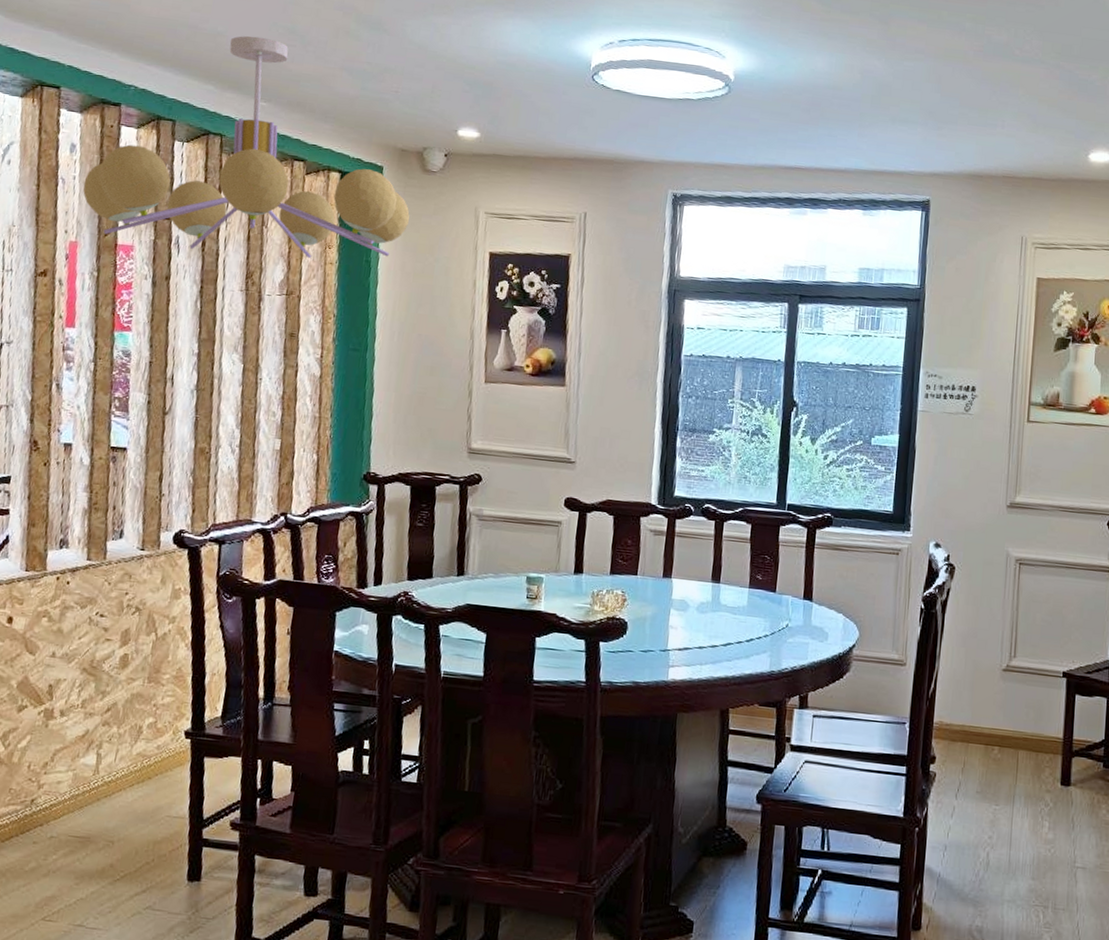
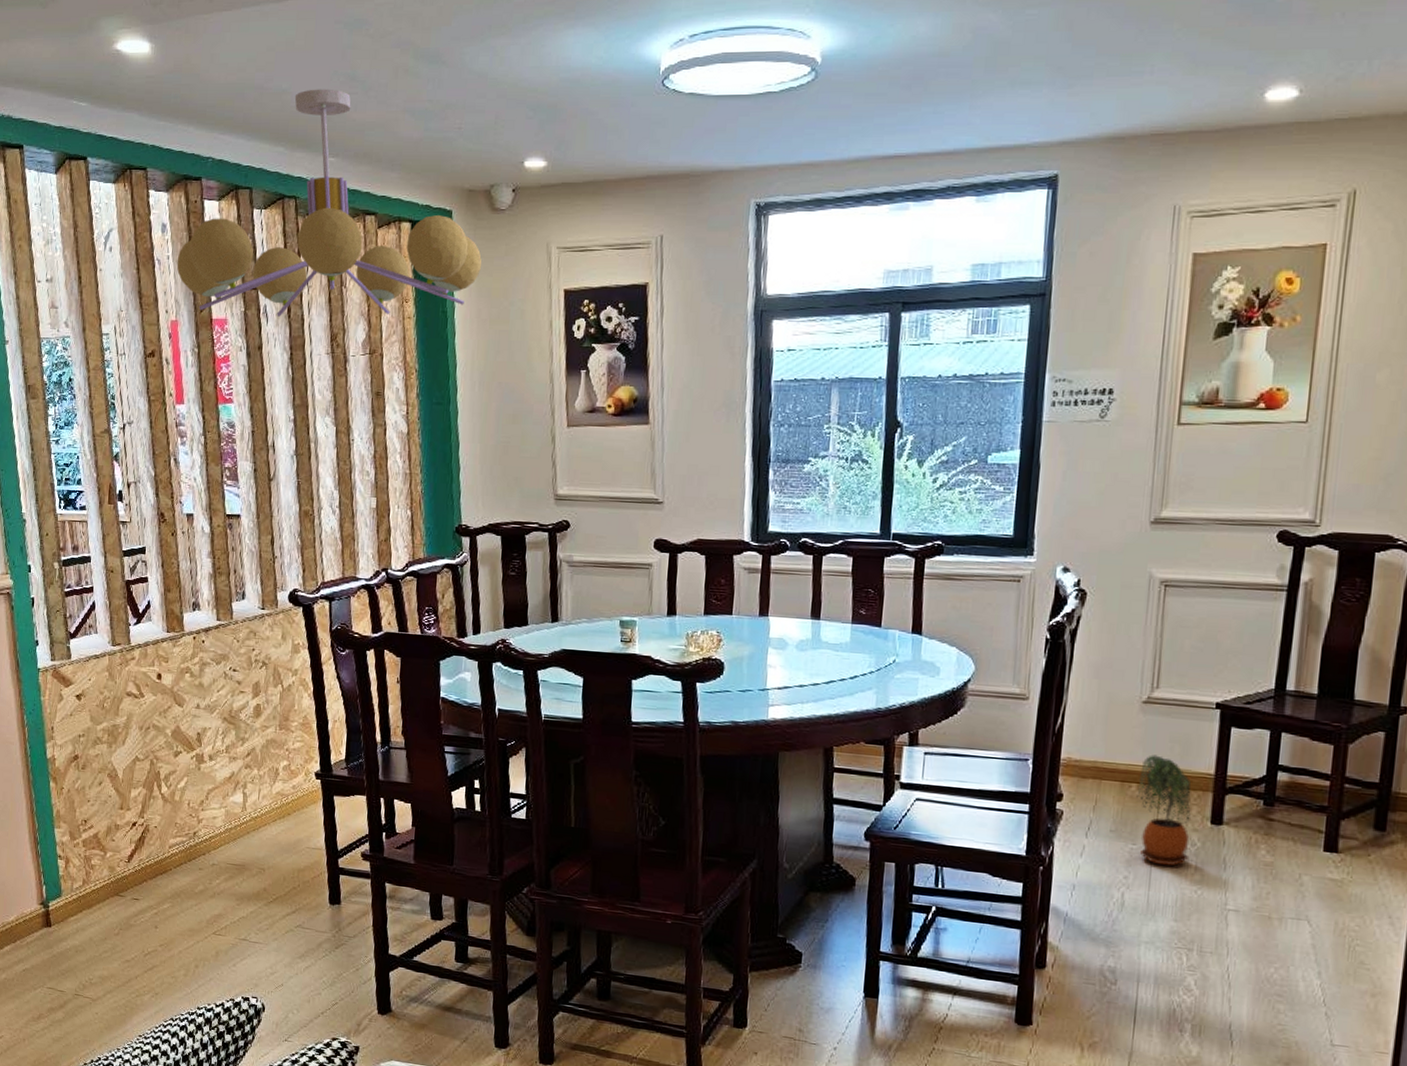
potted plant: none [998,719,1044,826] -> present [1136,755,1192,866]

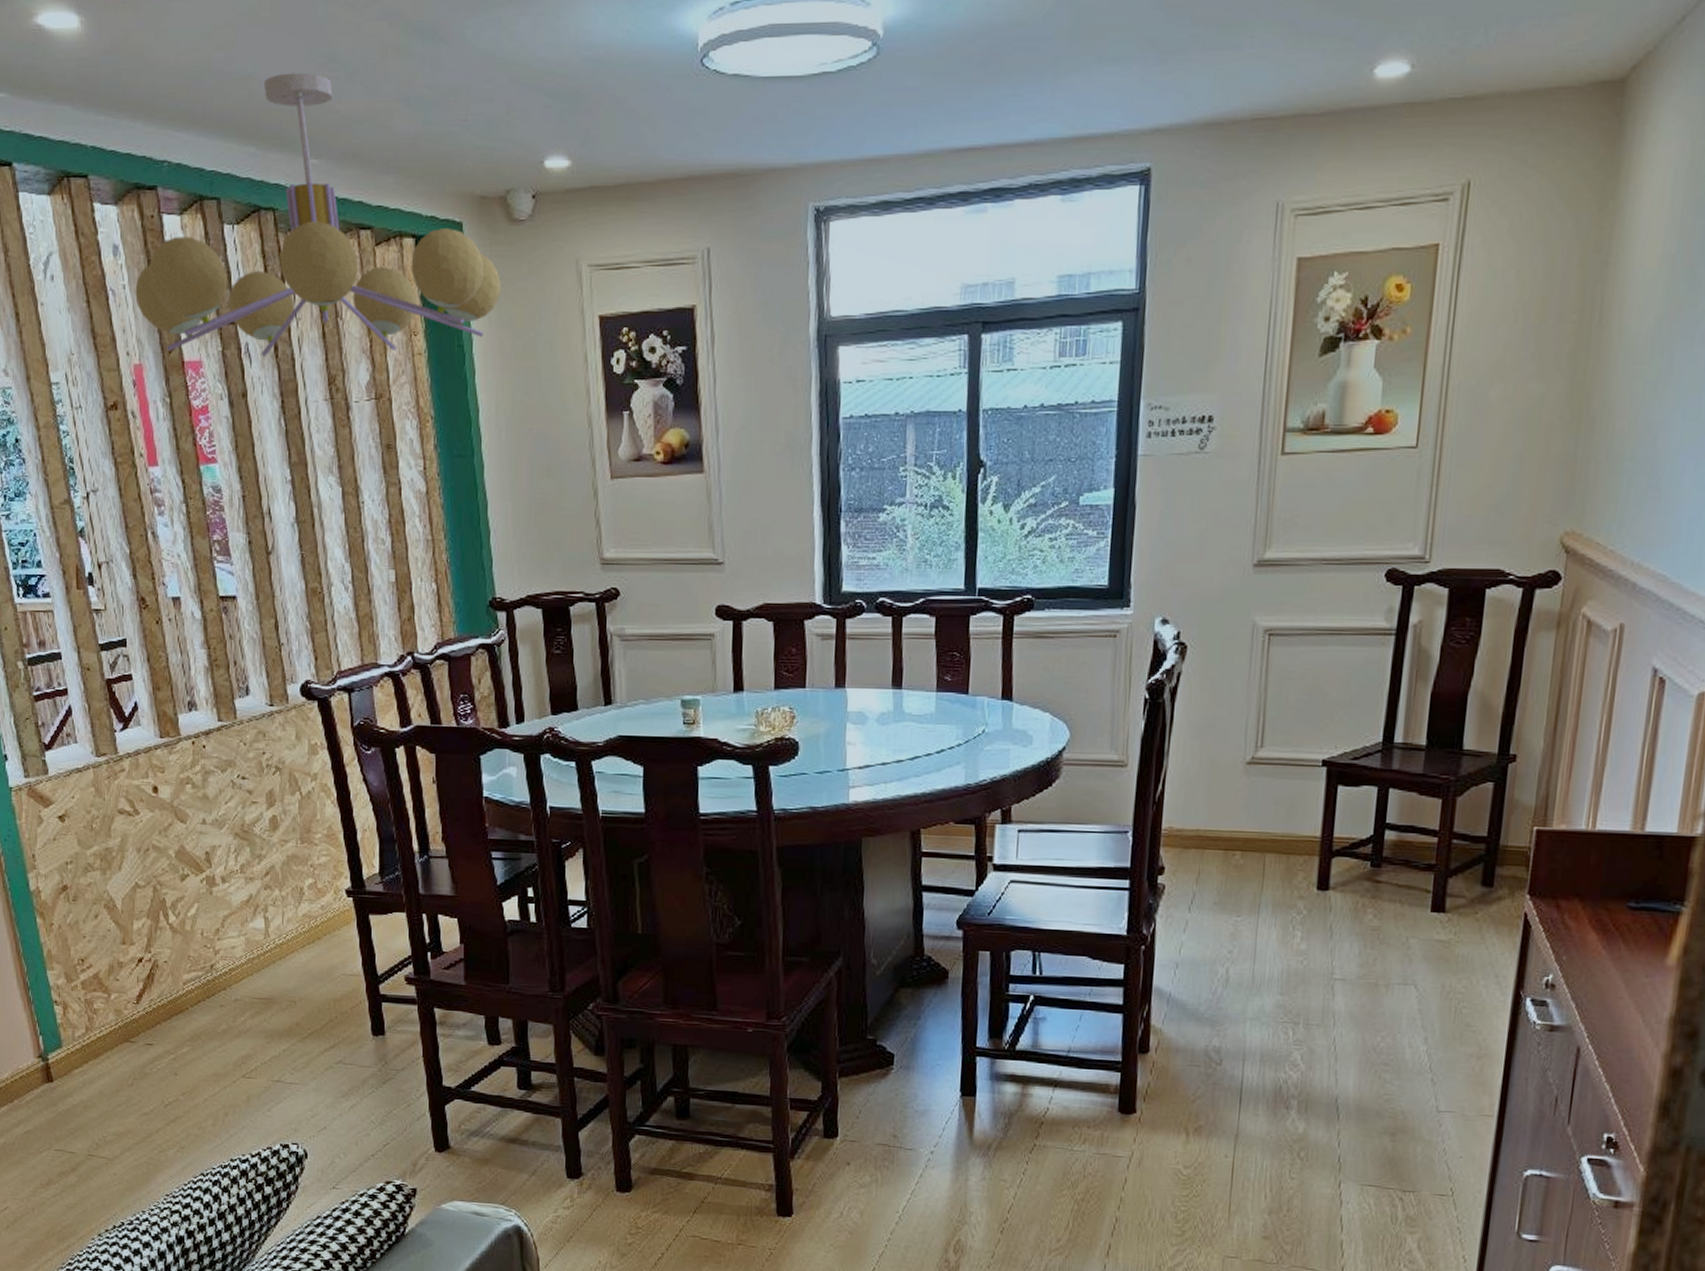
potted plant: present [1136,755,1192,866] -> none [1241,819,1297,937]

